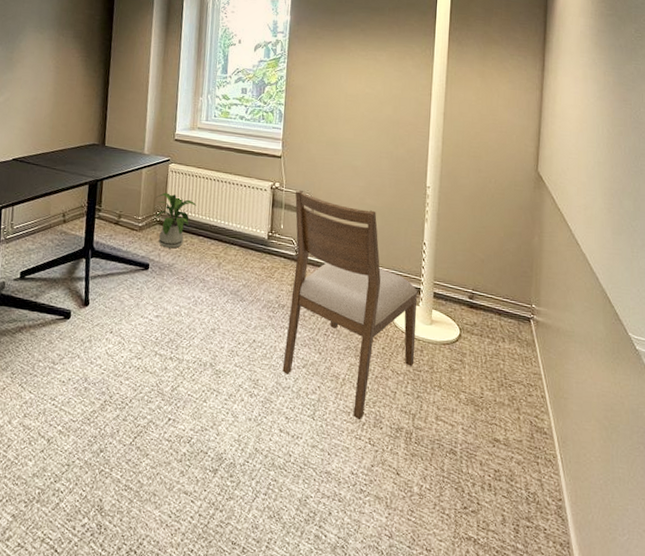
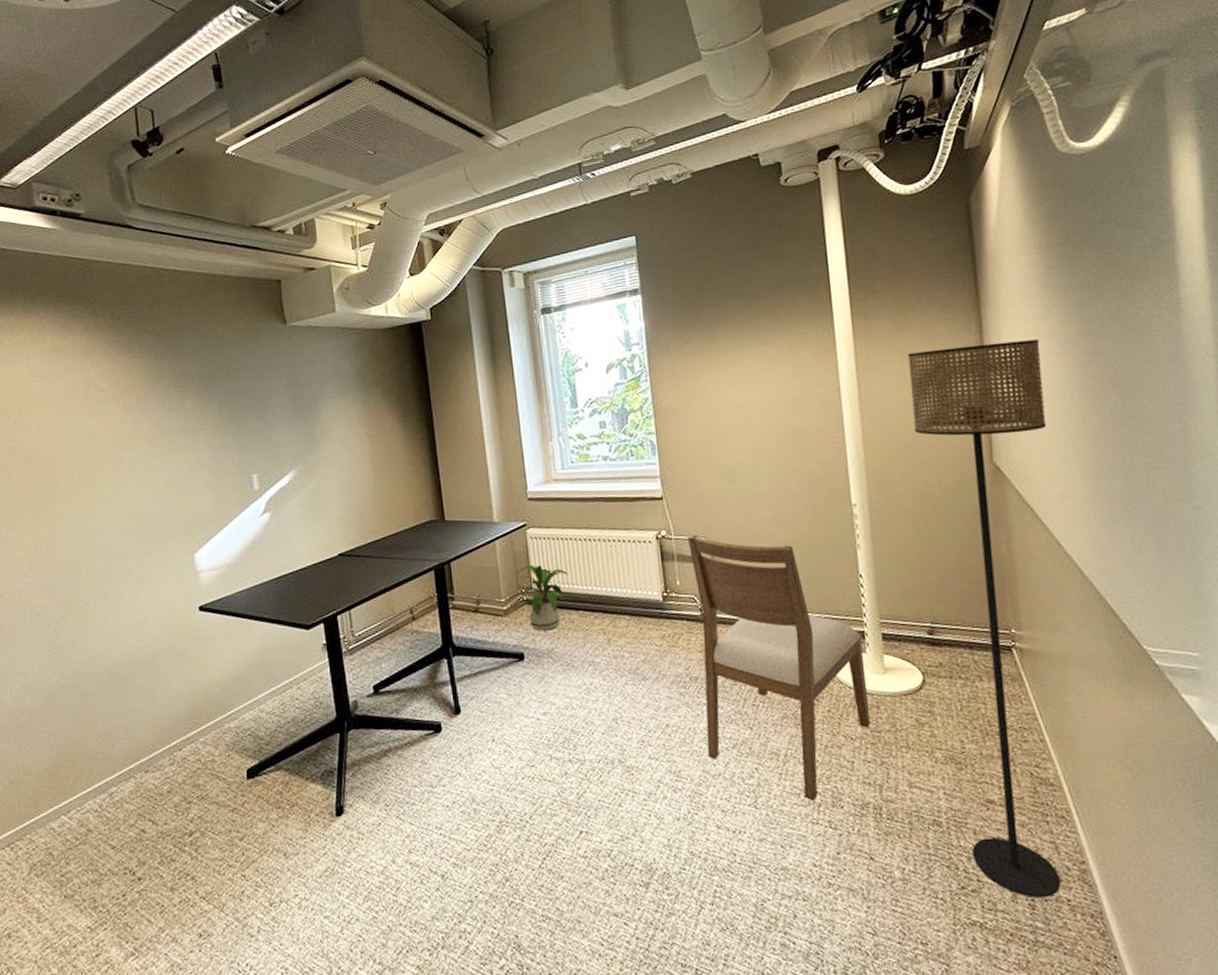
floor lamp: none [477,76,585,525] -> present [908,339,1061,899]

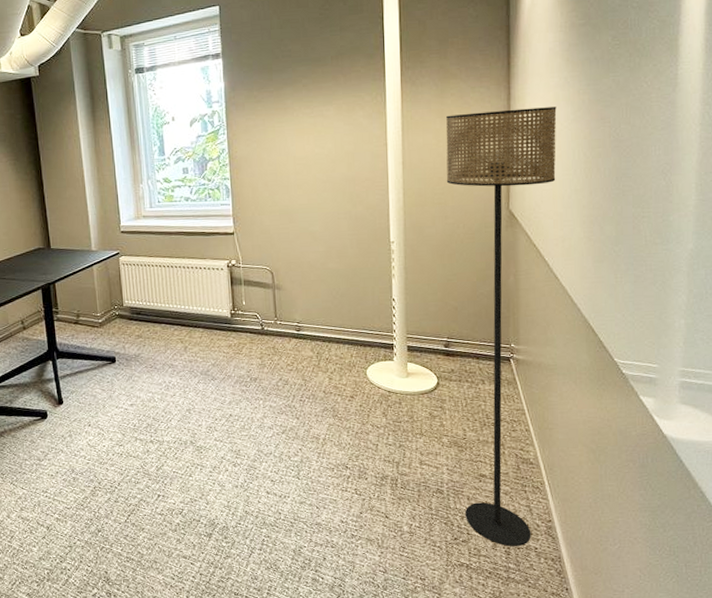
house plant: present [518,564,568,631] -> none [112,286,154,340]
chair: present [688,534,871,802] -> none [254,263,394,474]

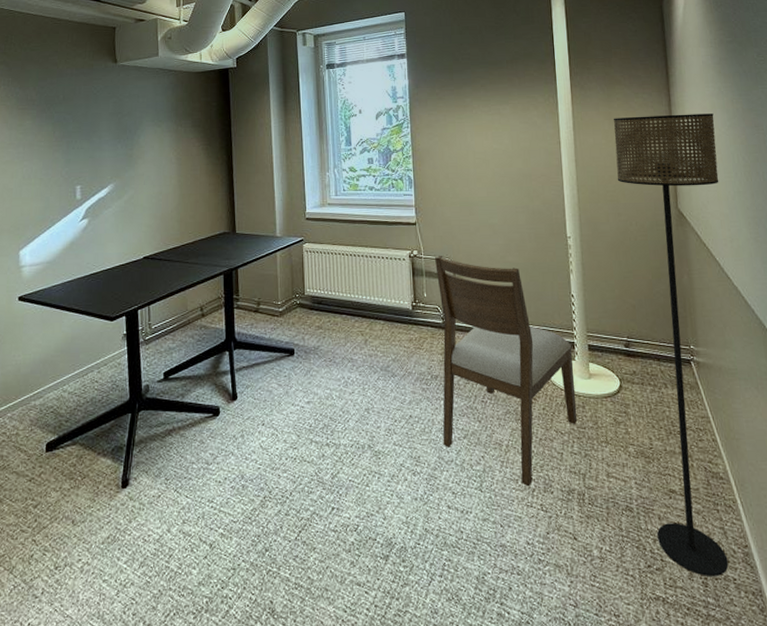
chair: none [254,263,394,474] -> present [435,255,578,487]

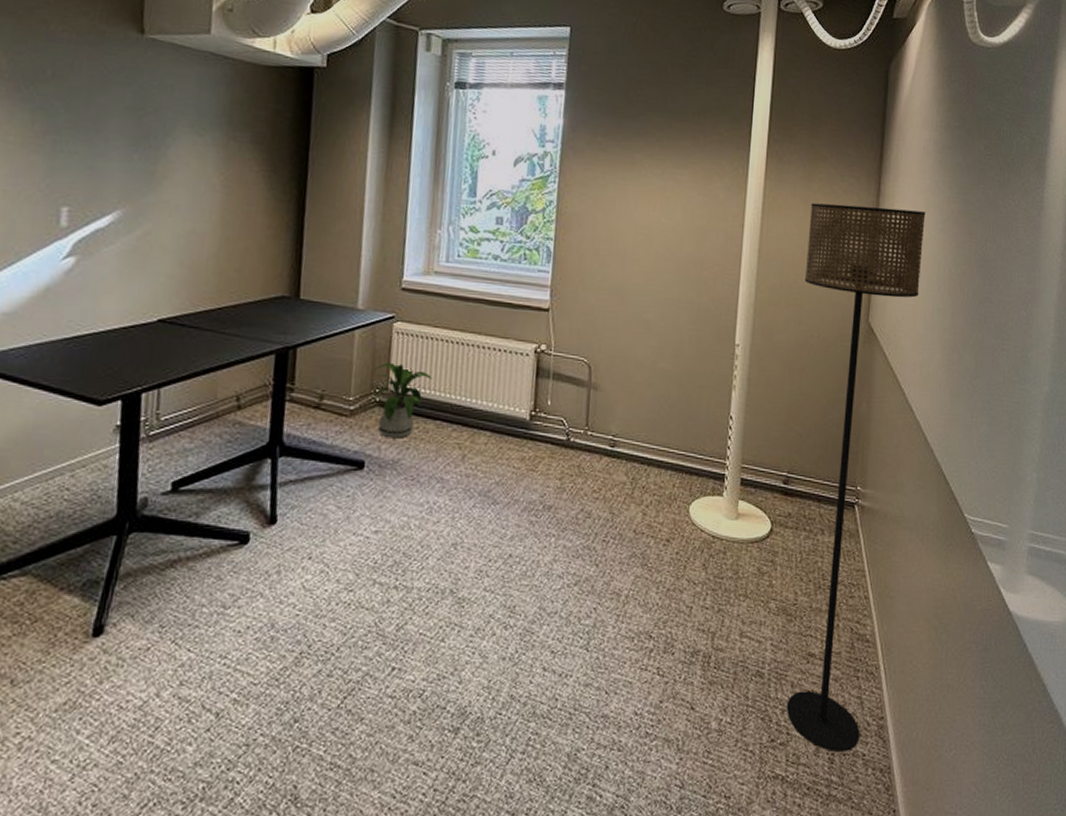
house plant: none [294,274,335,331] -> present [372,362,432,439]
chair: present [435,255,578,487] -> none [547,352,722,647]

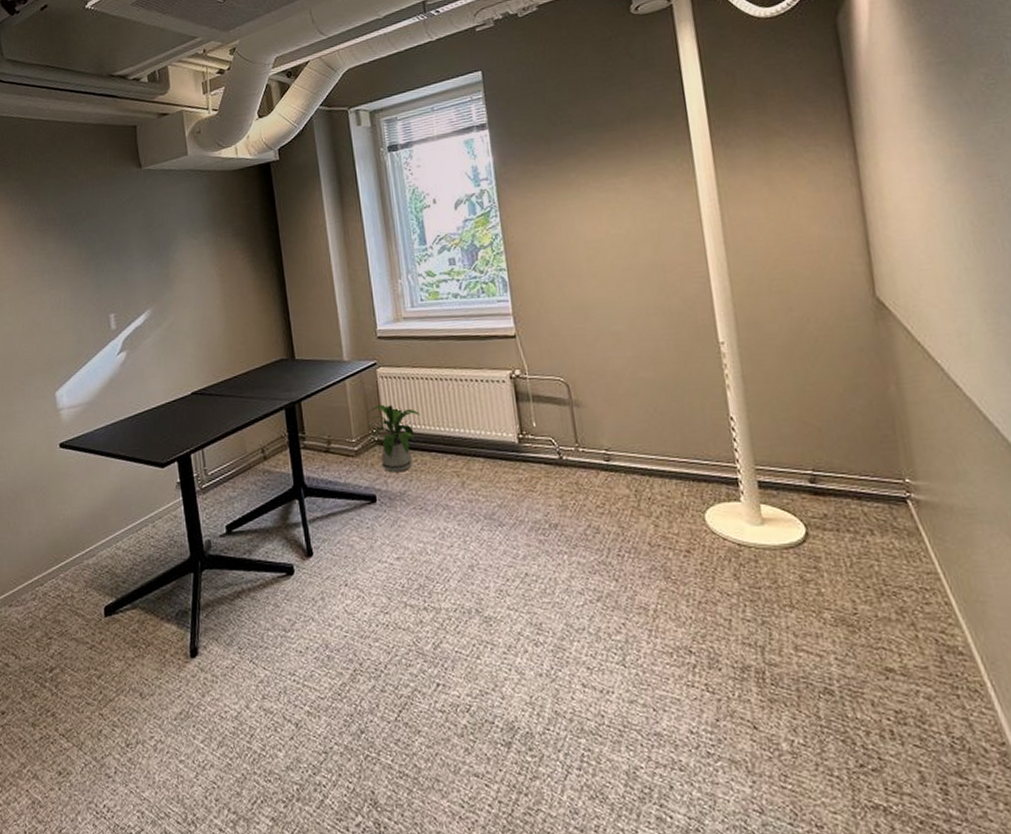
floor lamp: present [787,203,926,753] -> none [775,164,978,783]

